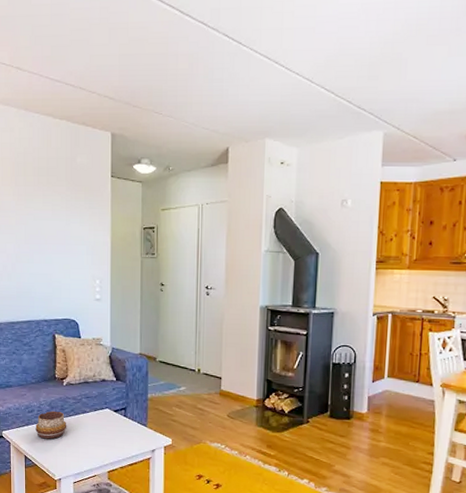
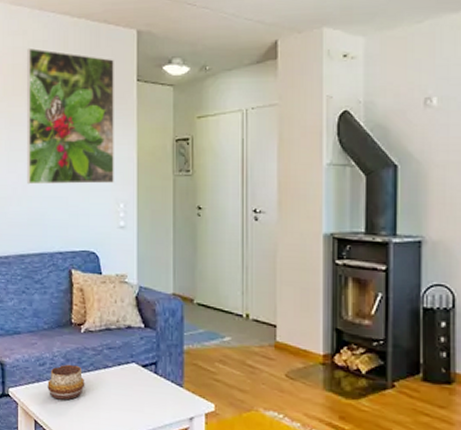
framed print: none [14,143,91,264] -> present [27,47,114,185]

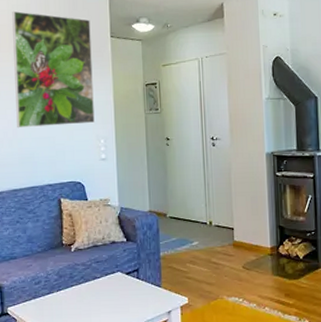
decorative bowl: present [47,364,85,400] -> none [43,279,77,312]

